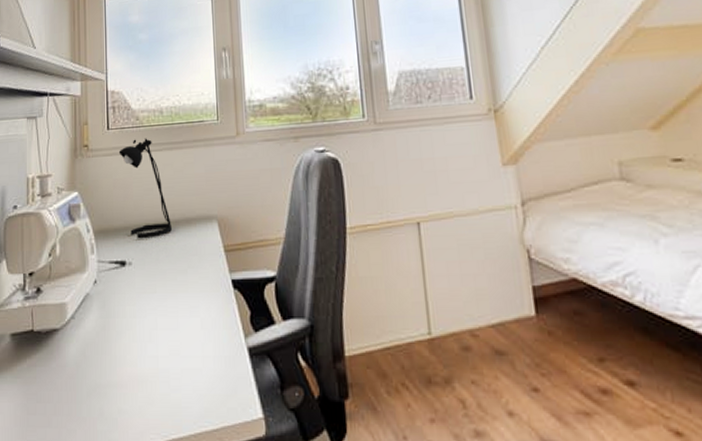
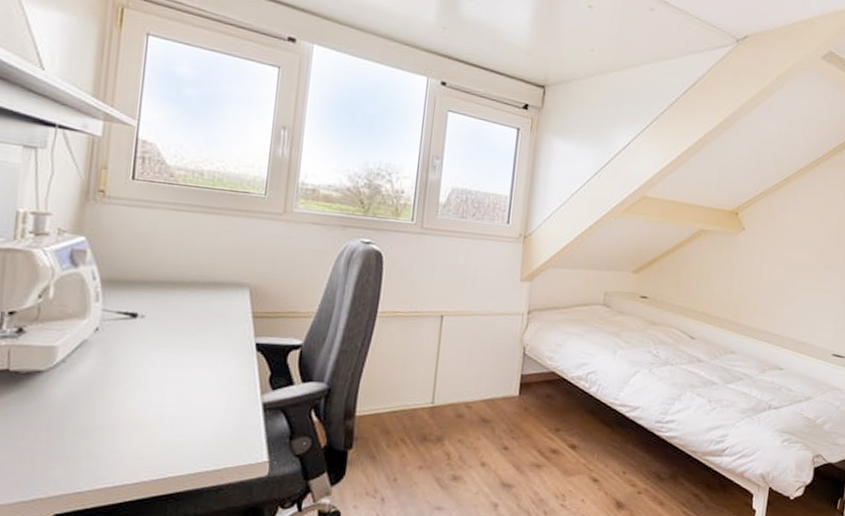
desk lamp: present [118,138,172,239] -> none [143,195,198,295]

